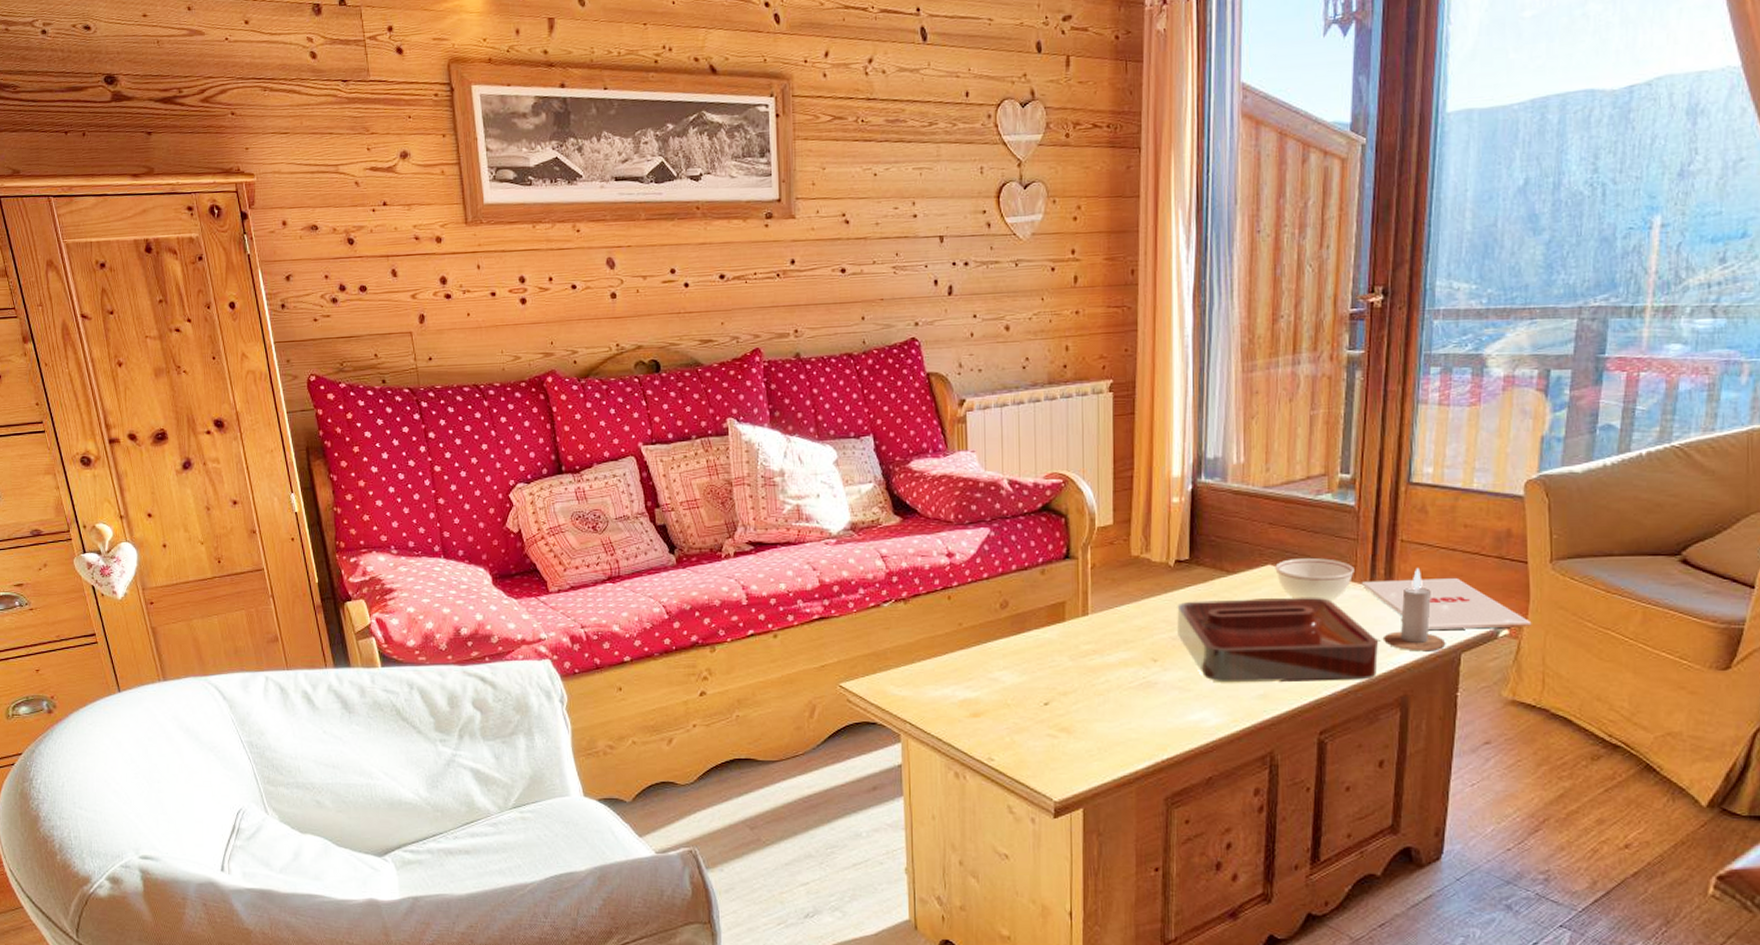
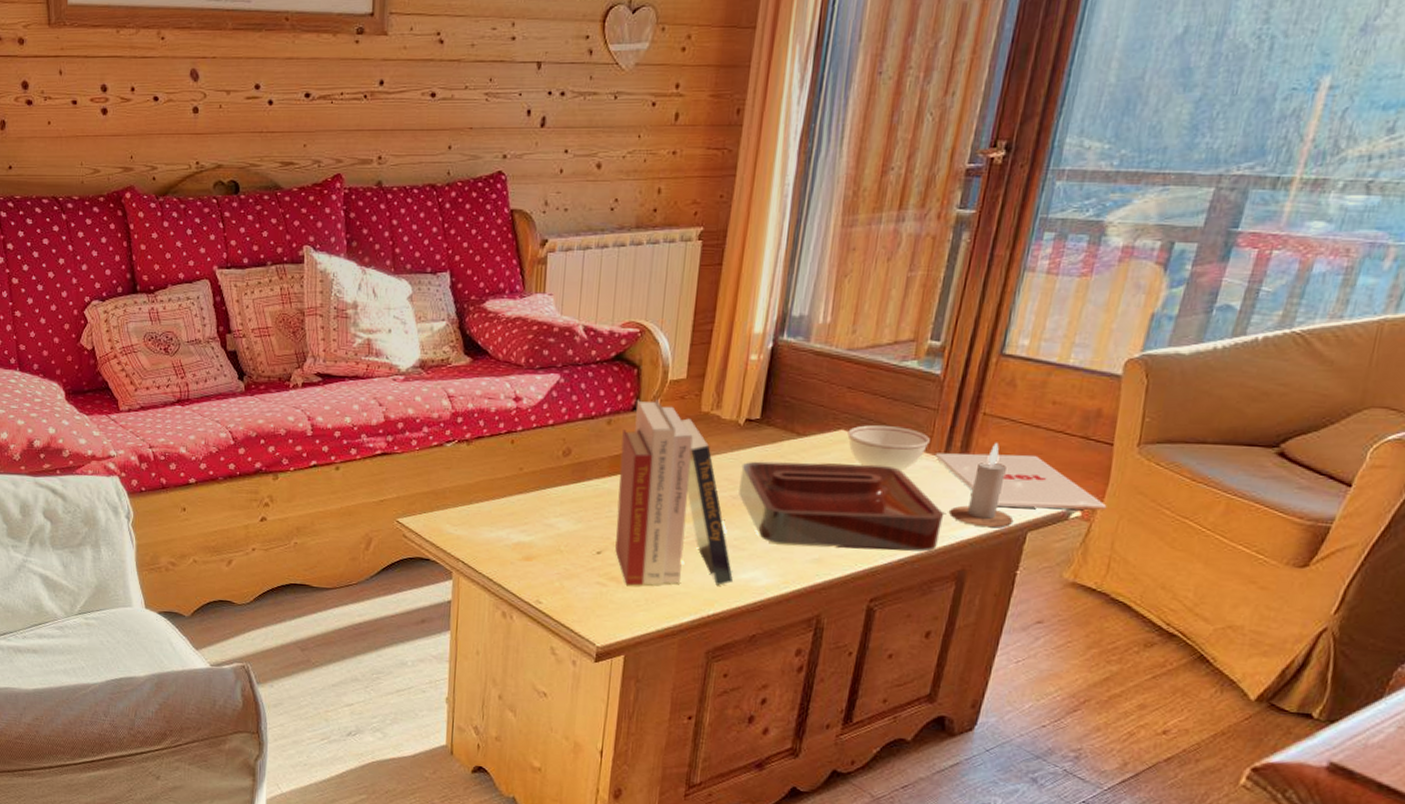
books: none [1057,547,1184,735] -> present [615,399,734,586]

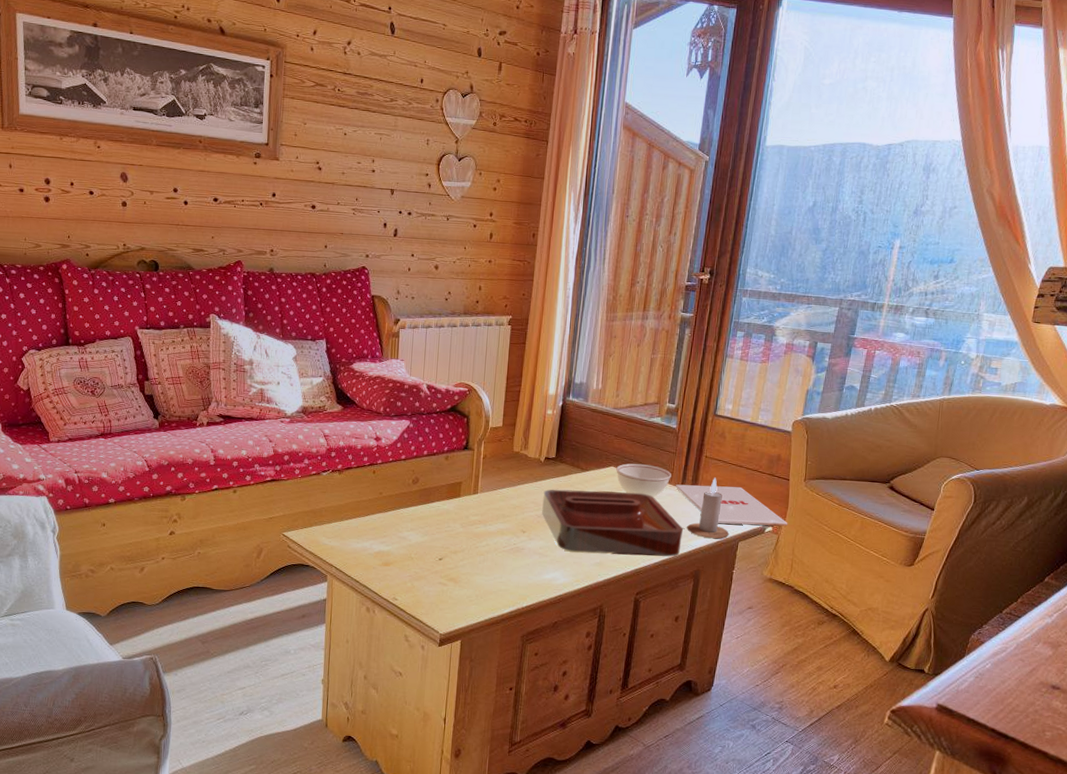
books: present [615,399,734,586] -> none [453,441,540,585]

